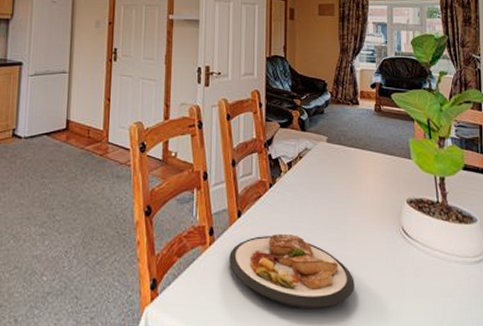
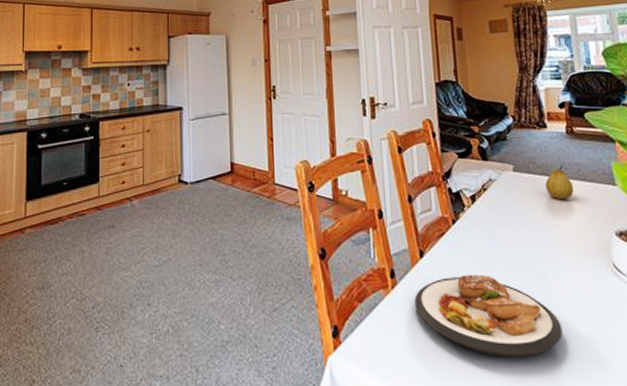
fruit: none [353,139,377,170] -> present [545,165,574,200]

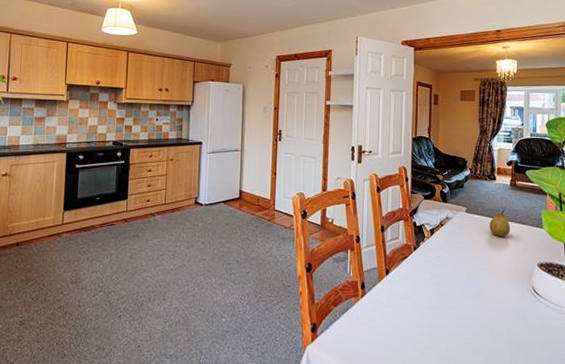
plate: present [415,274,563,357] -> none [378,289,488,353]

